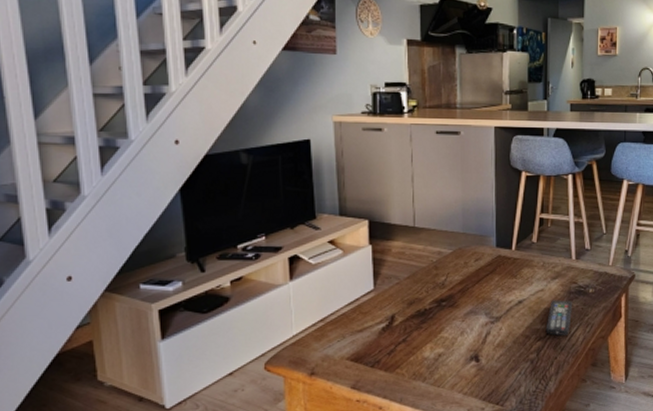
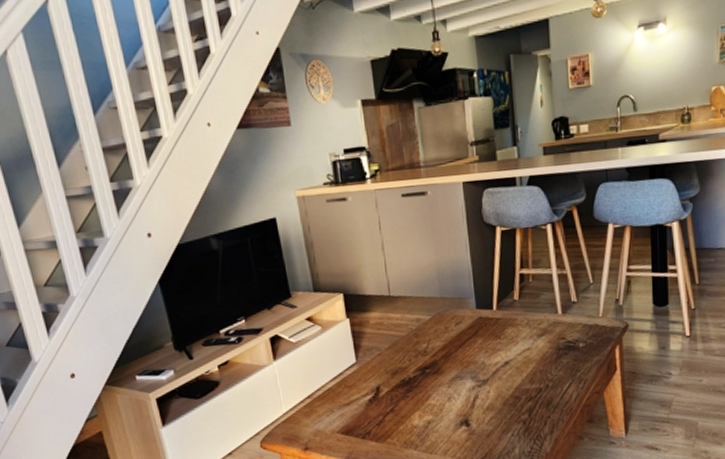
remote control: present [545,300,573,336] -> none [536,357,563,394]

